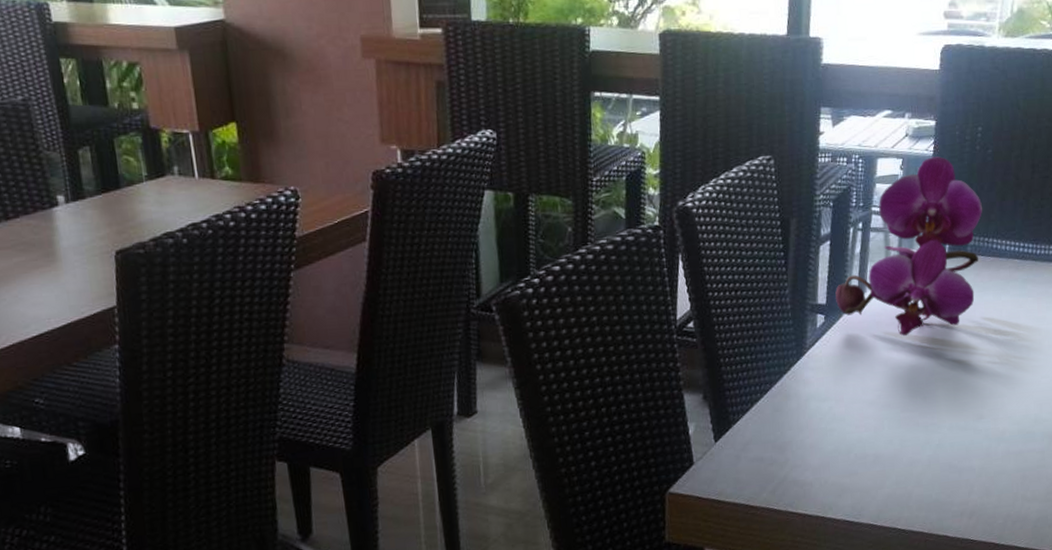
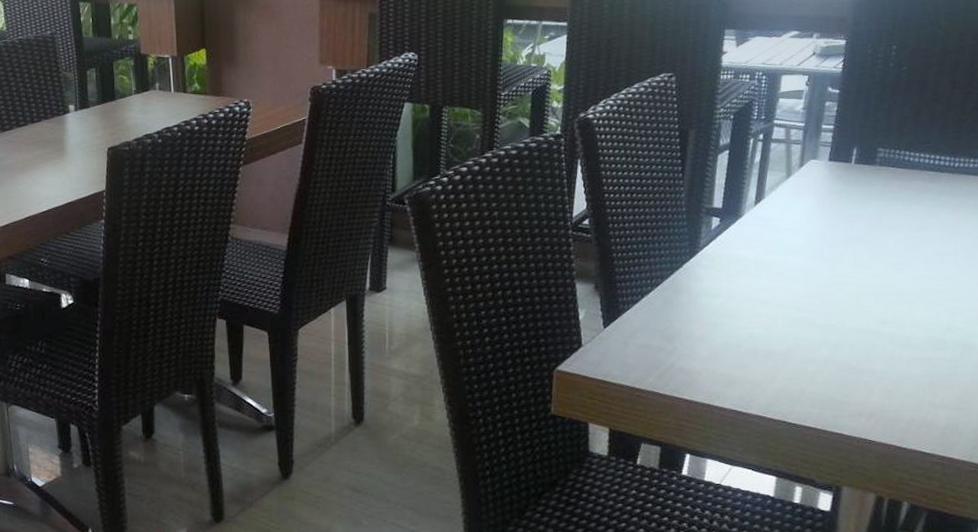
flower: present [835,156,983,337] -> none [732,73,895,241]

